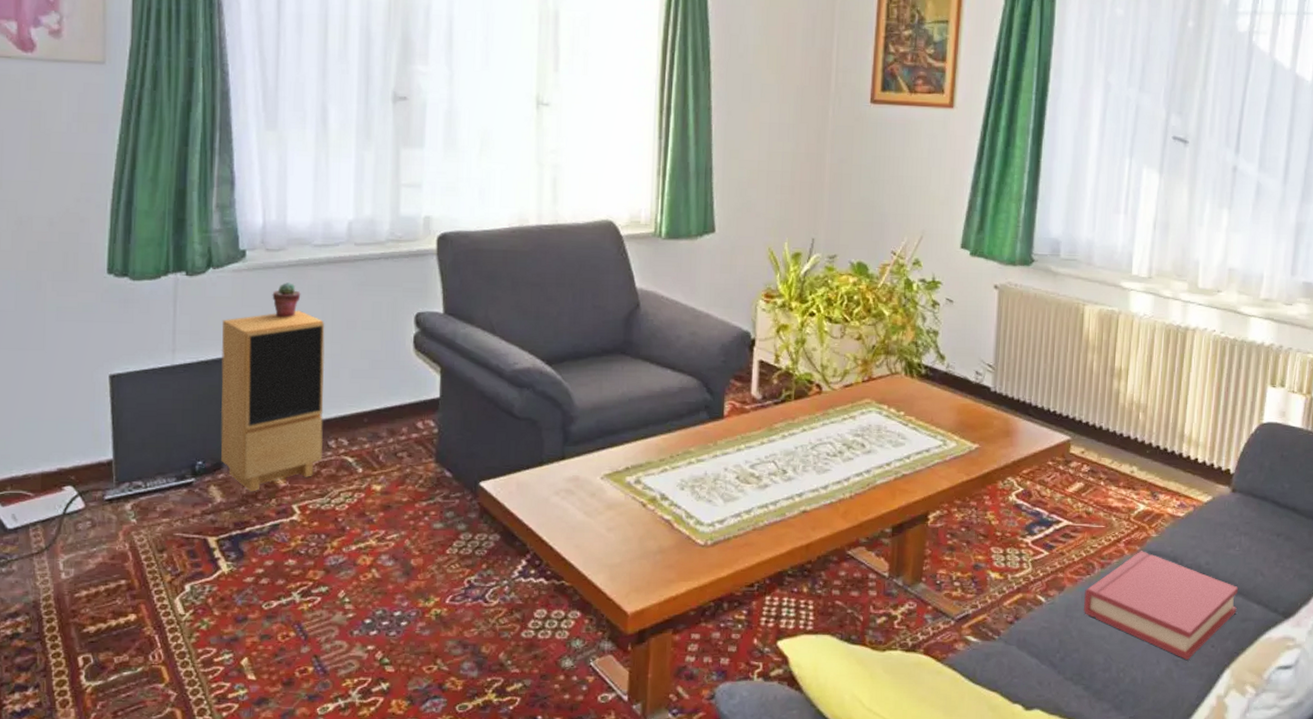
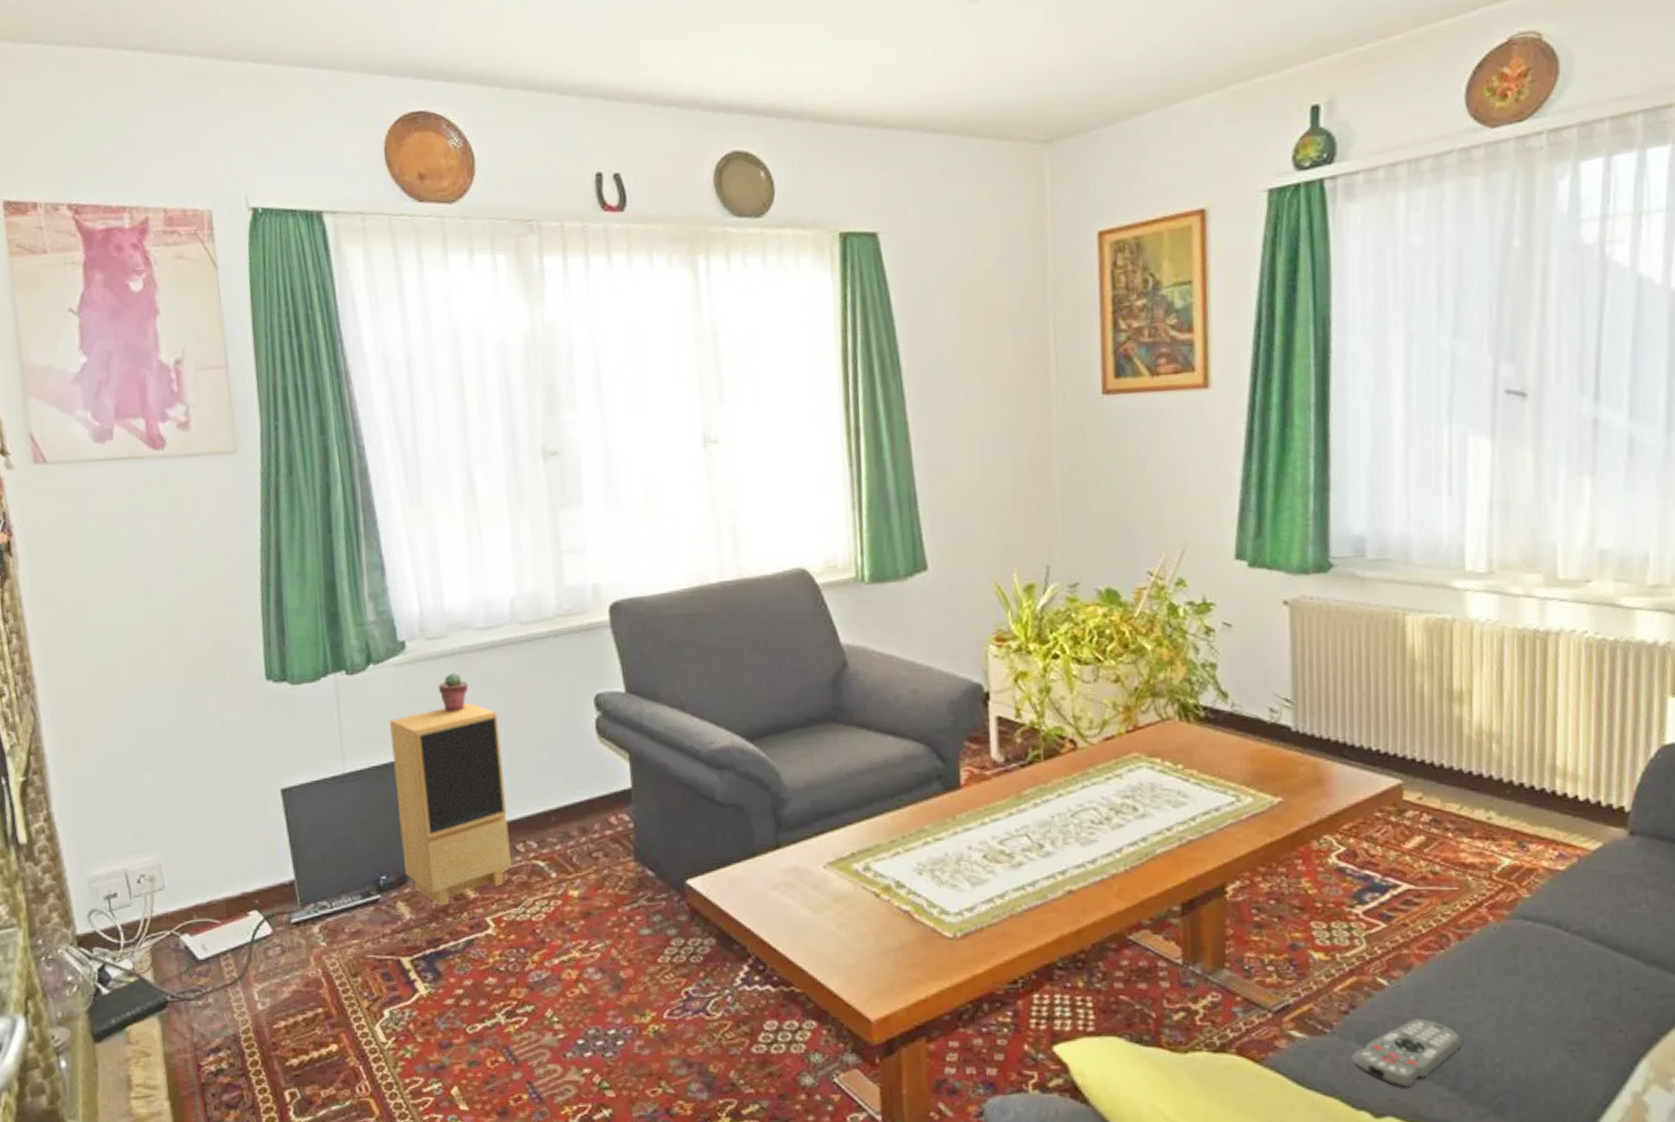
remote control: none [1012,630,1097,686] -> present [1352,1018,1462,1088]
hardback book: present [1083,551,1239,660] -> none [1438,916,1651,1049]

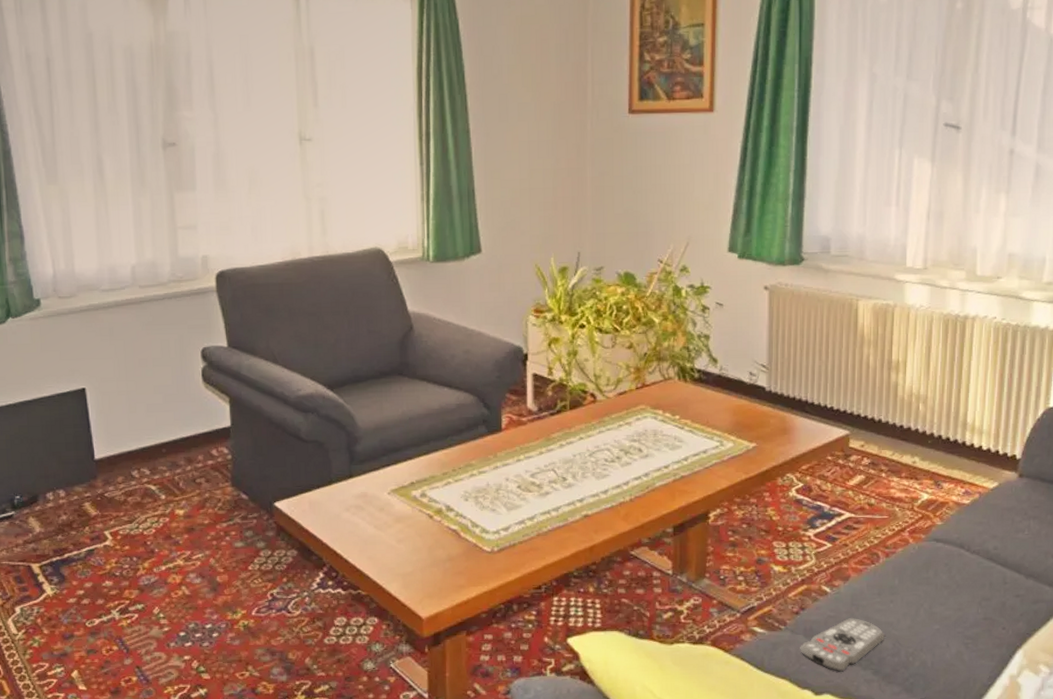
speaker: present [389,702,511,906] -> none [25,352,128,522]
potted succulent: present [438,673,469,713] -> none [68,327,94,360]

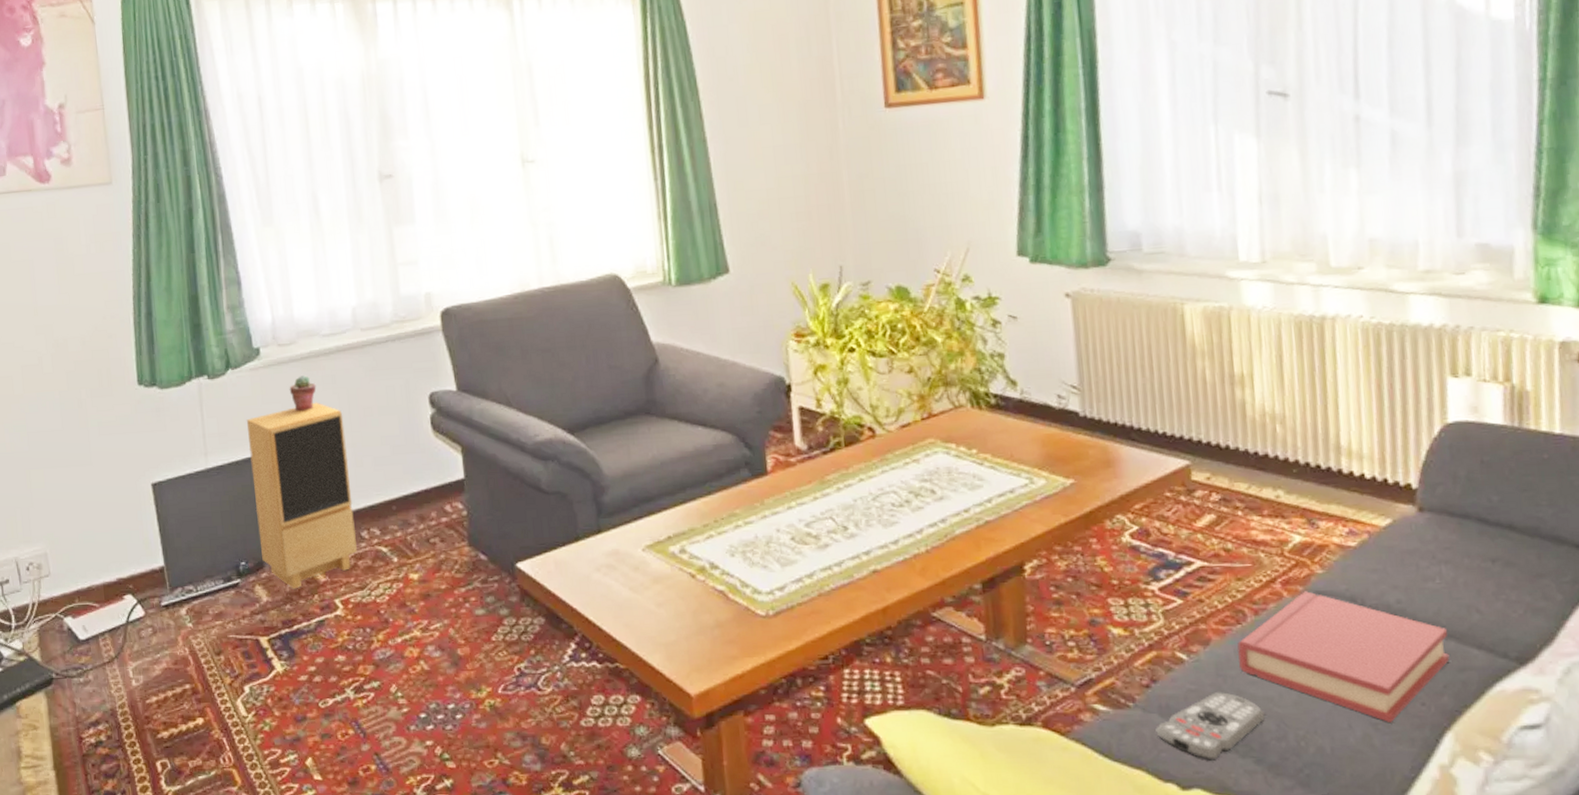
speaker: none [25,352,128,522] -> present [246,402,357,589]
potted succulent: none [68,327,94,360] -> present [289,375,317,412]
hardback book: none [869,539,1029,642] -> present [1237,591,1450,722]

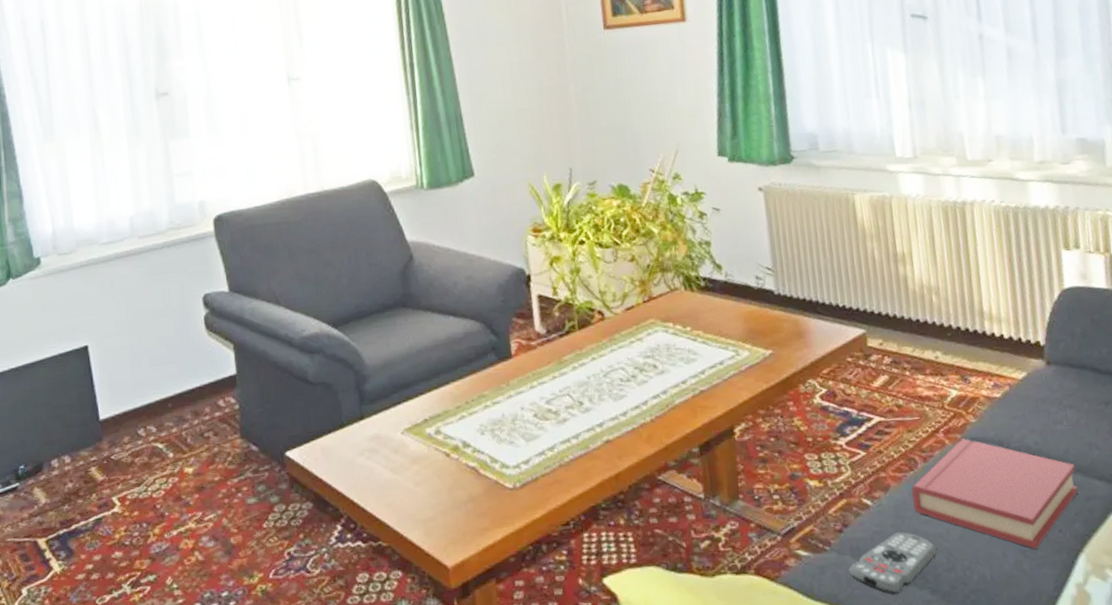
speaker: present [246,402,357,589] -> none [26,307,134,490]
potted succulent: present [289,375,317,412] -> none [69,282,95,317]

